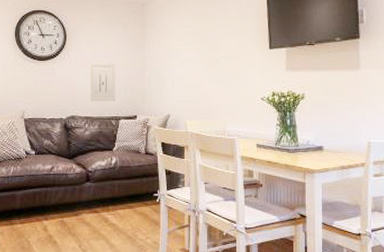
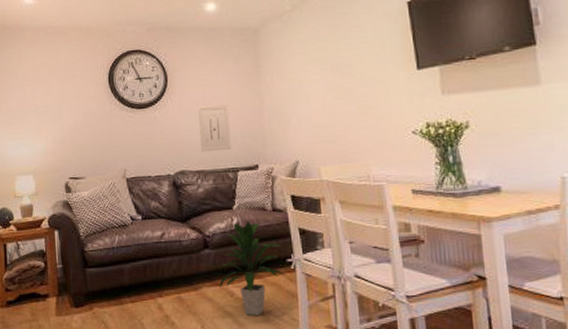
indoor plant: none [96,160,152,239] -> present [219,219,286,317]

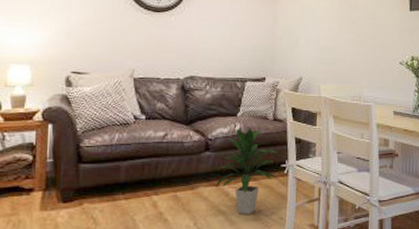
wall art: present [198,104,231,153] -> none [213,16,244,62]

